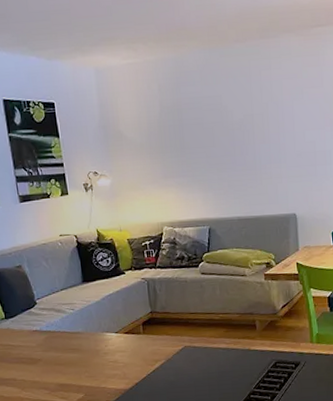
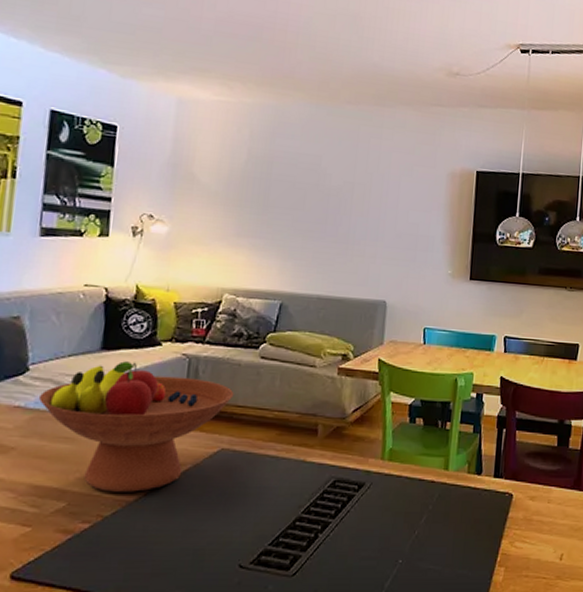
fruit bowl: none [48,289,186,384] -> present [39,361,234,492]

